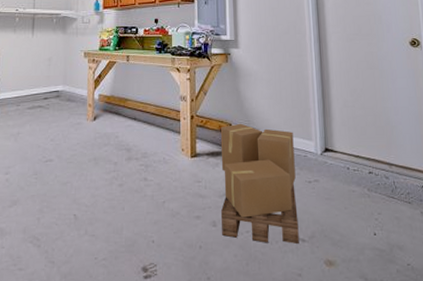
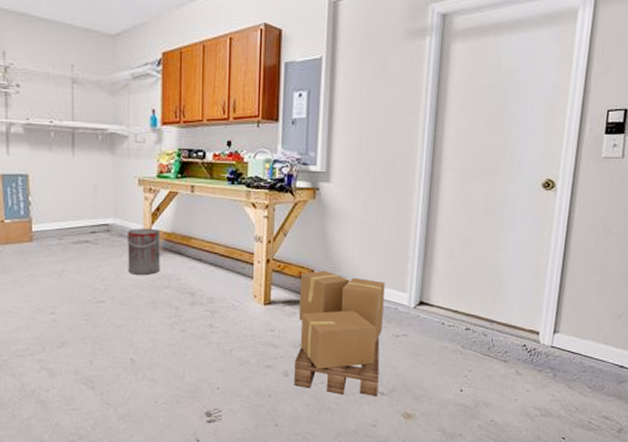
paint can: none [73,92,101,135] -> present [126,228,160,276]

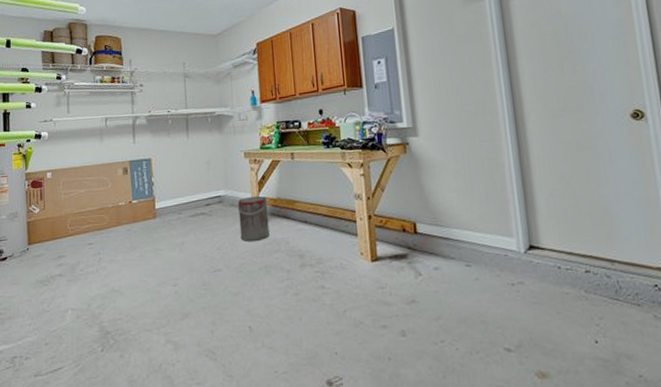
cardboard boxes: present [294,270,385,397] -> none [402,221,504,355]

